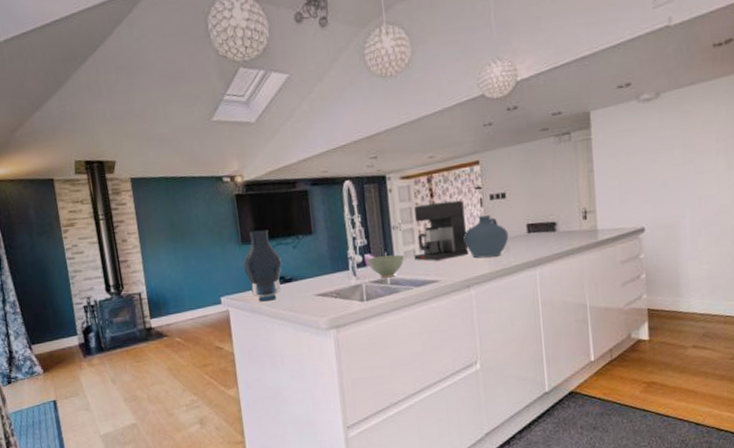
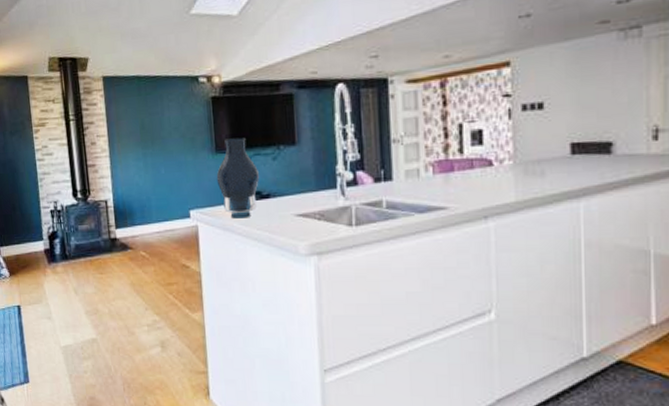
bowl: present [367,254,405,278] -> none [360,173,406,201]
coffee maker: present [414,200,469,261] -> none [418,110,489,184]
ceramic jug: present [463,215,509,258] -> none [483,129,545,183]

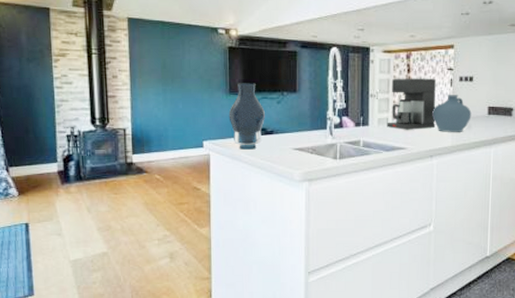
coffee maker: none [418,110,489,184] -> present [387,78,436,130]
ceramic jug: none [483,129,545,183] -> present [432,94,472,132]

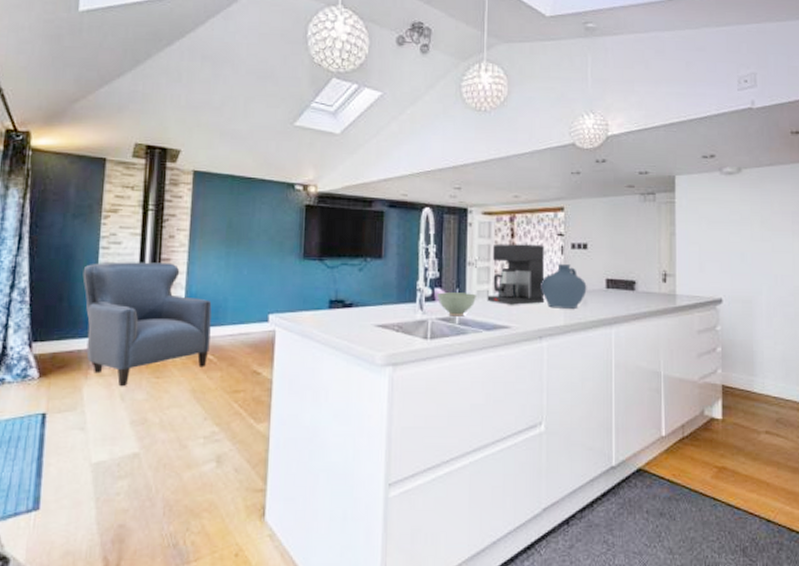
armchair: none [42,99,156,202] -> present [82,261,212,387]
vase: present [228,83,266,150] -> none [301,246,345,326]
bowl: none [344,120,379,140] -> present [437,292,478,317]

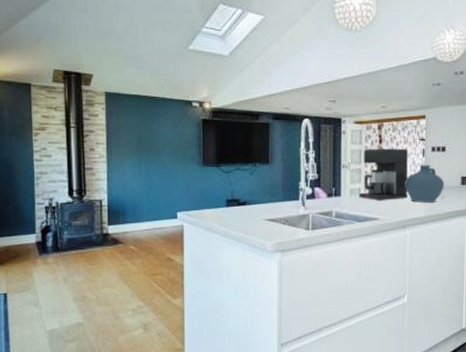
armchair: present [82,261,212,387] -> none [22,171,131,272]
bowl: present [437,292,478,317] -> none [317,191,351,211]

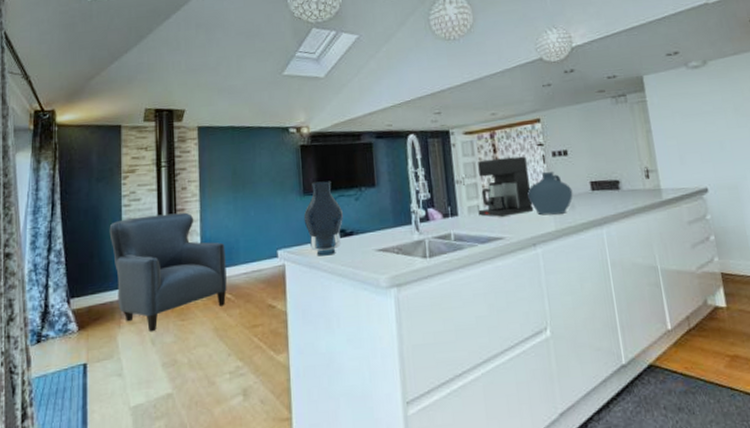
armchair: none [22,171,131,272] -> present [109,212,227,333]
vase: none [202,155,239,221] -> present [303,181,344,256]

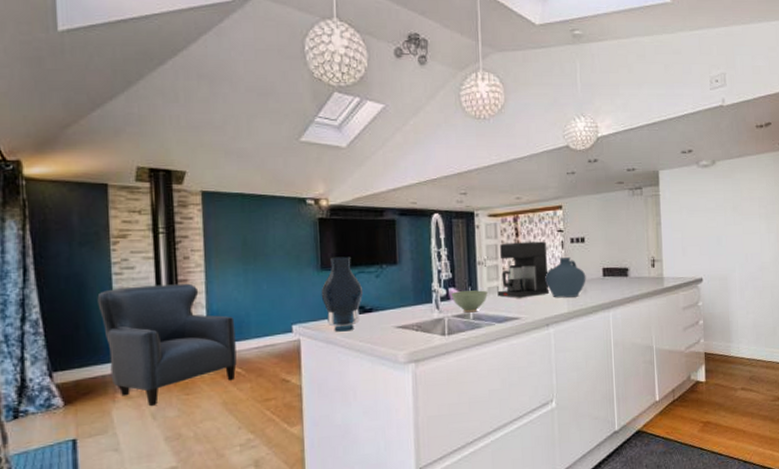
bowl: none [431,209,469,234] -> present [451,290,489,313]

